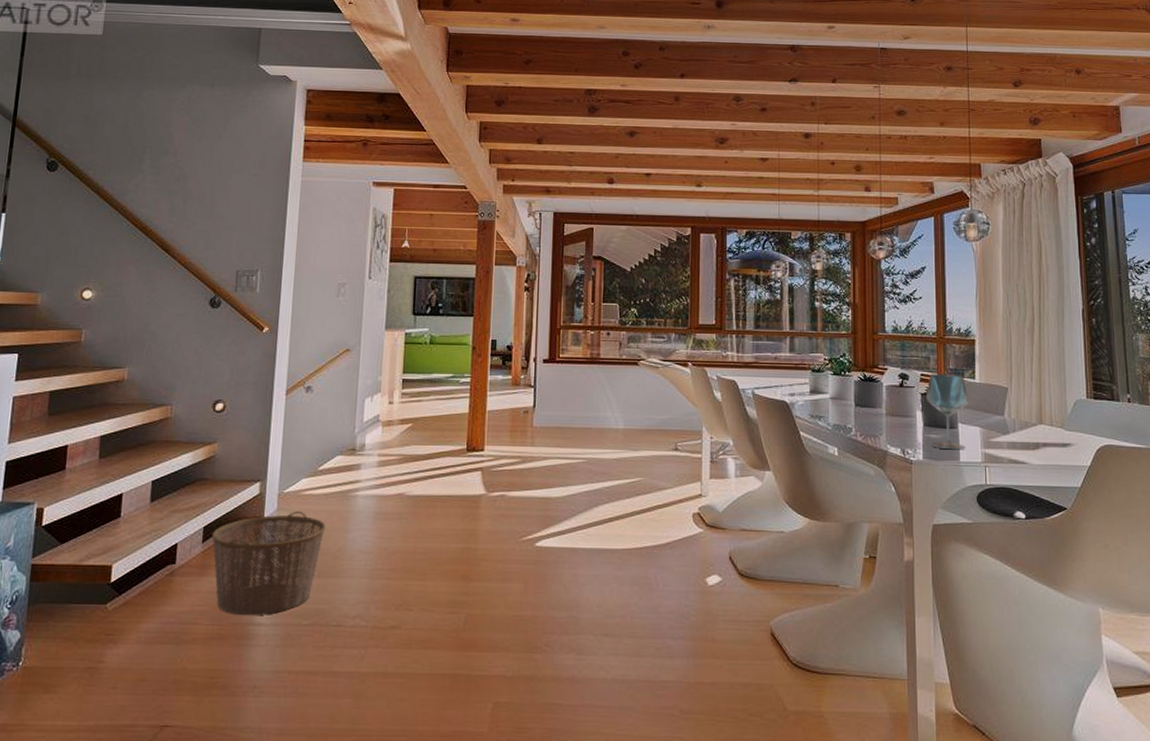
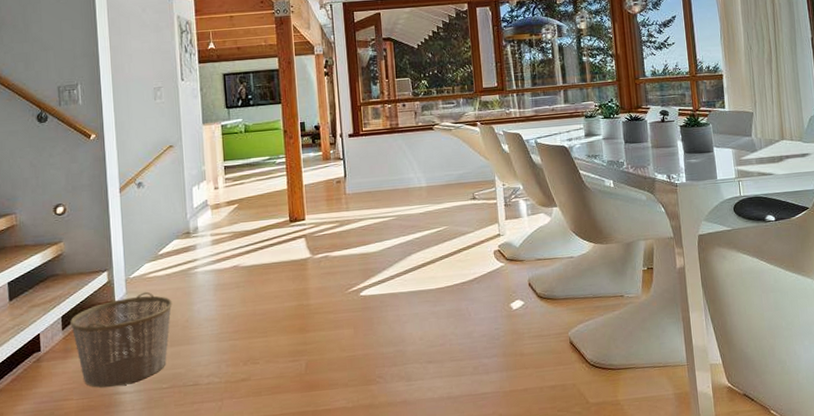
wine glass: present [926,374,969,450] -> none [684,106,722,171]

